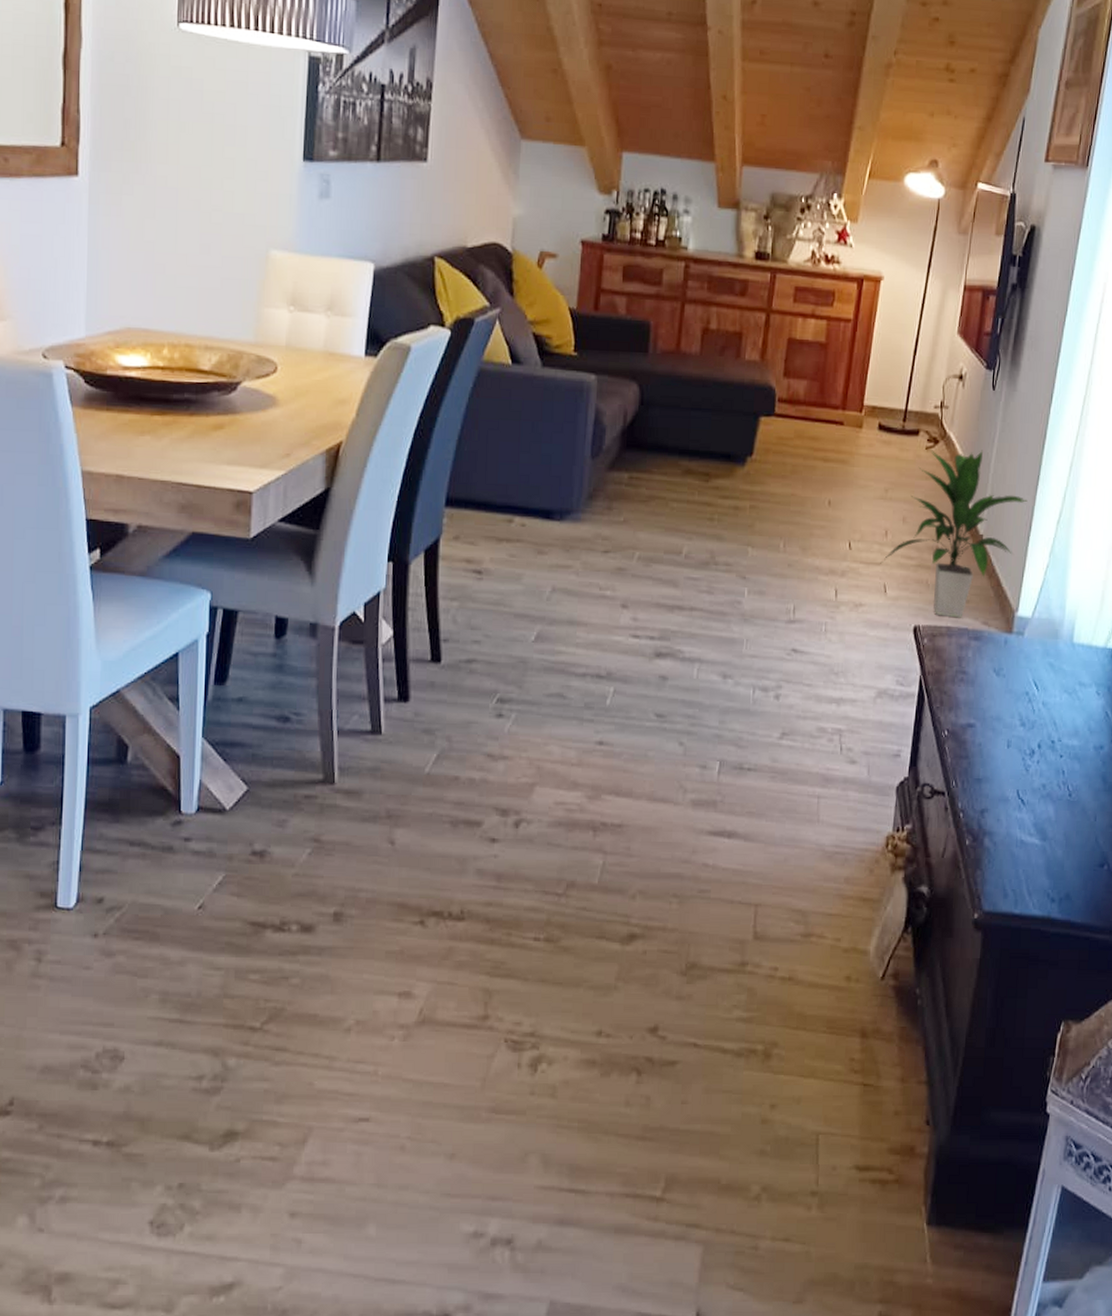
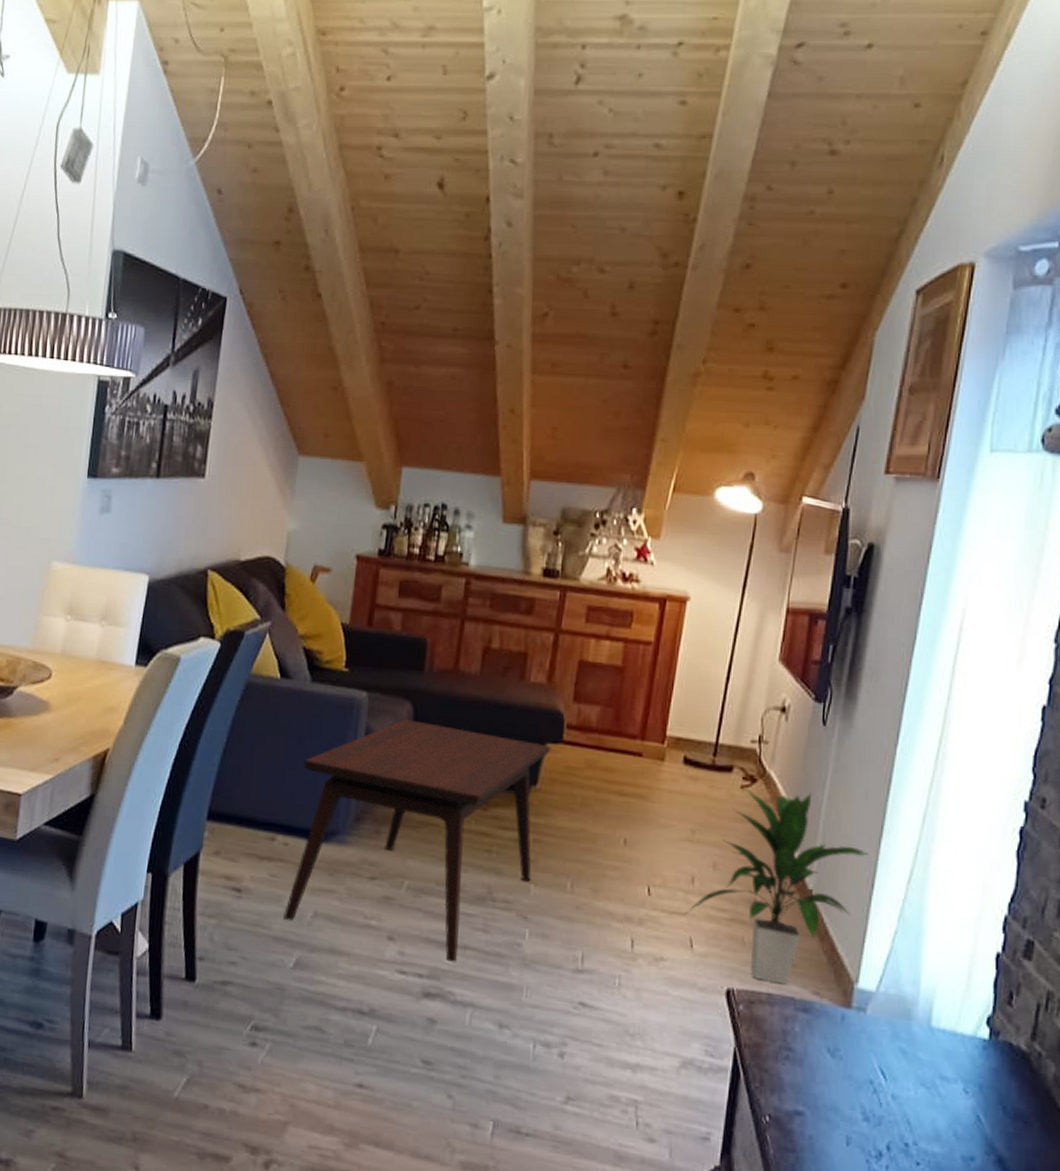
coffee table: none [524,400,765,624] -> present [284,719,551,963]

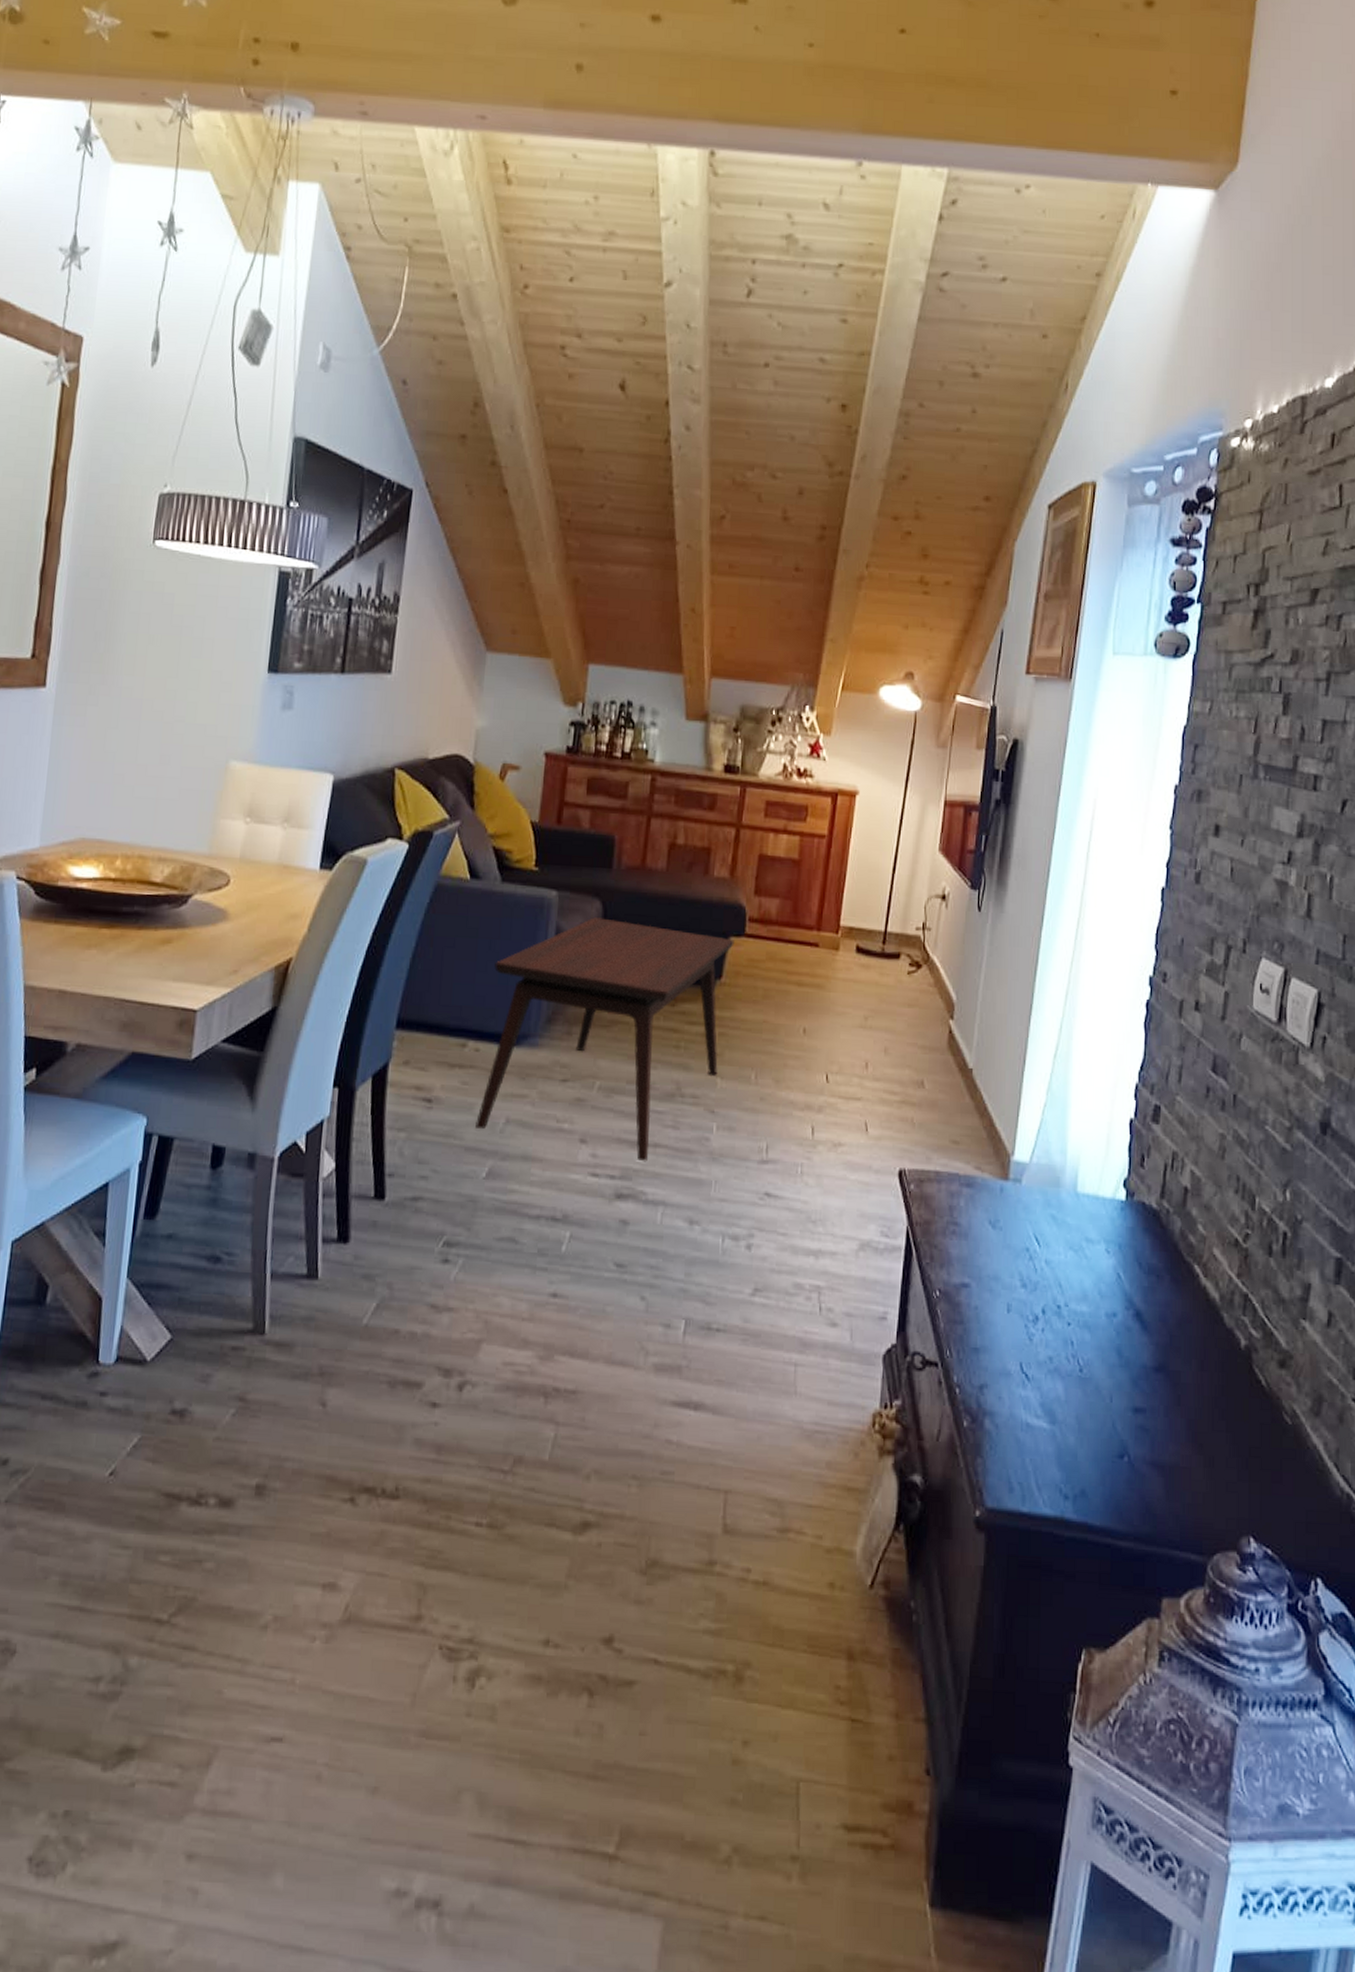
indoor plant: present [687,789,869,985] -> none [862,975,1020,1162]

